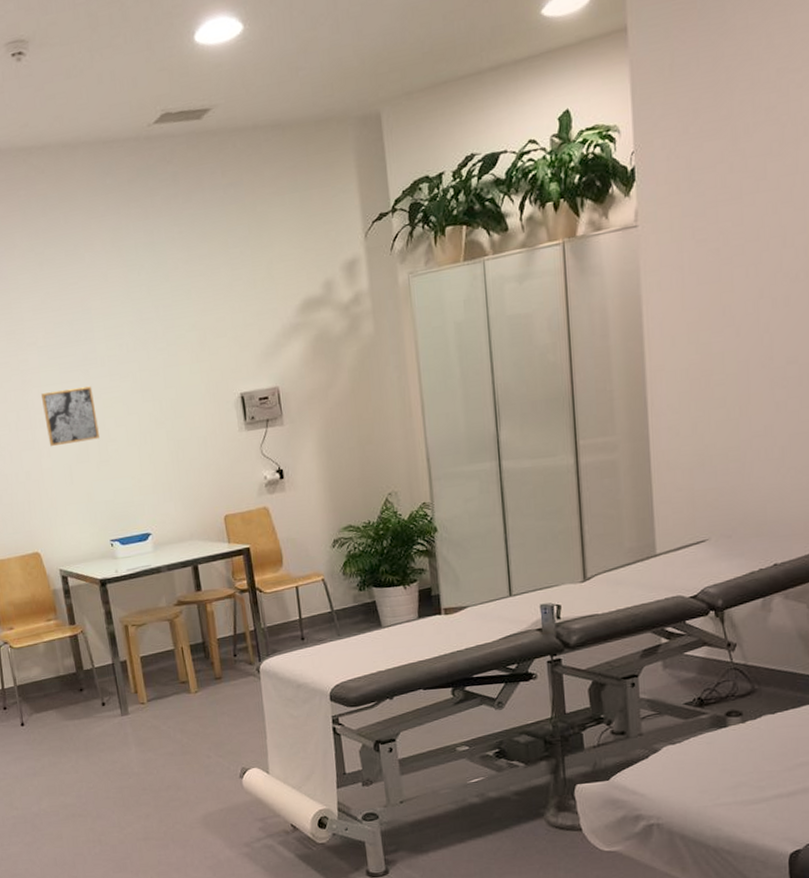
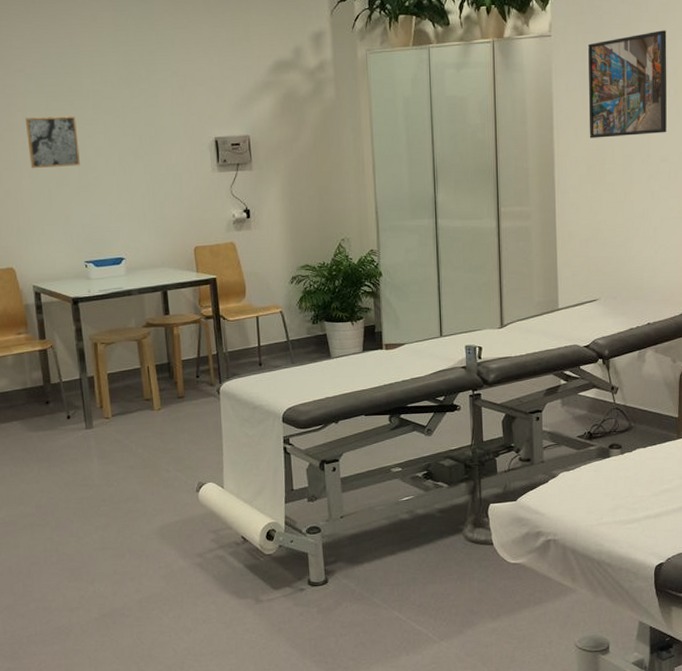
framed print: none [687,198,796,346] -> present [588,30,667,138]

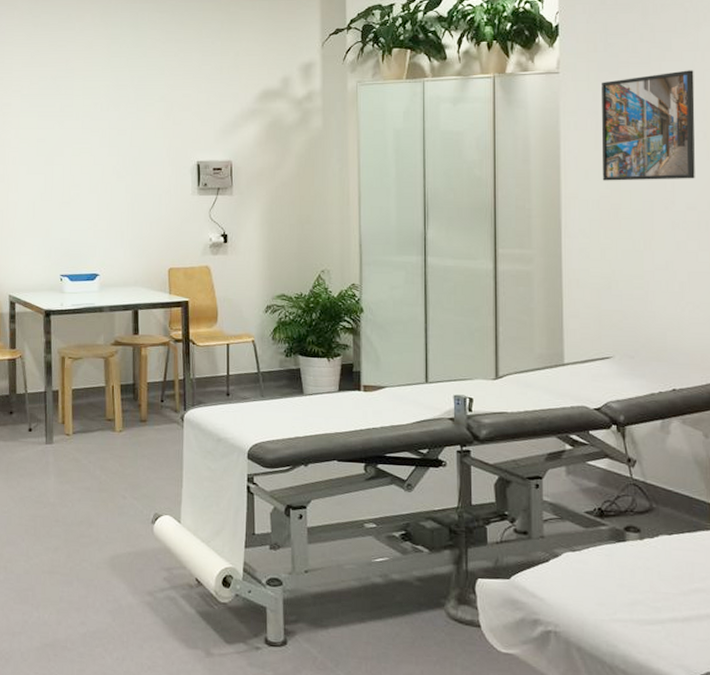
wall art: present [26,116,80,169] -> none [17,135,65,183]

